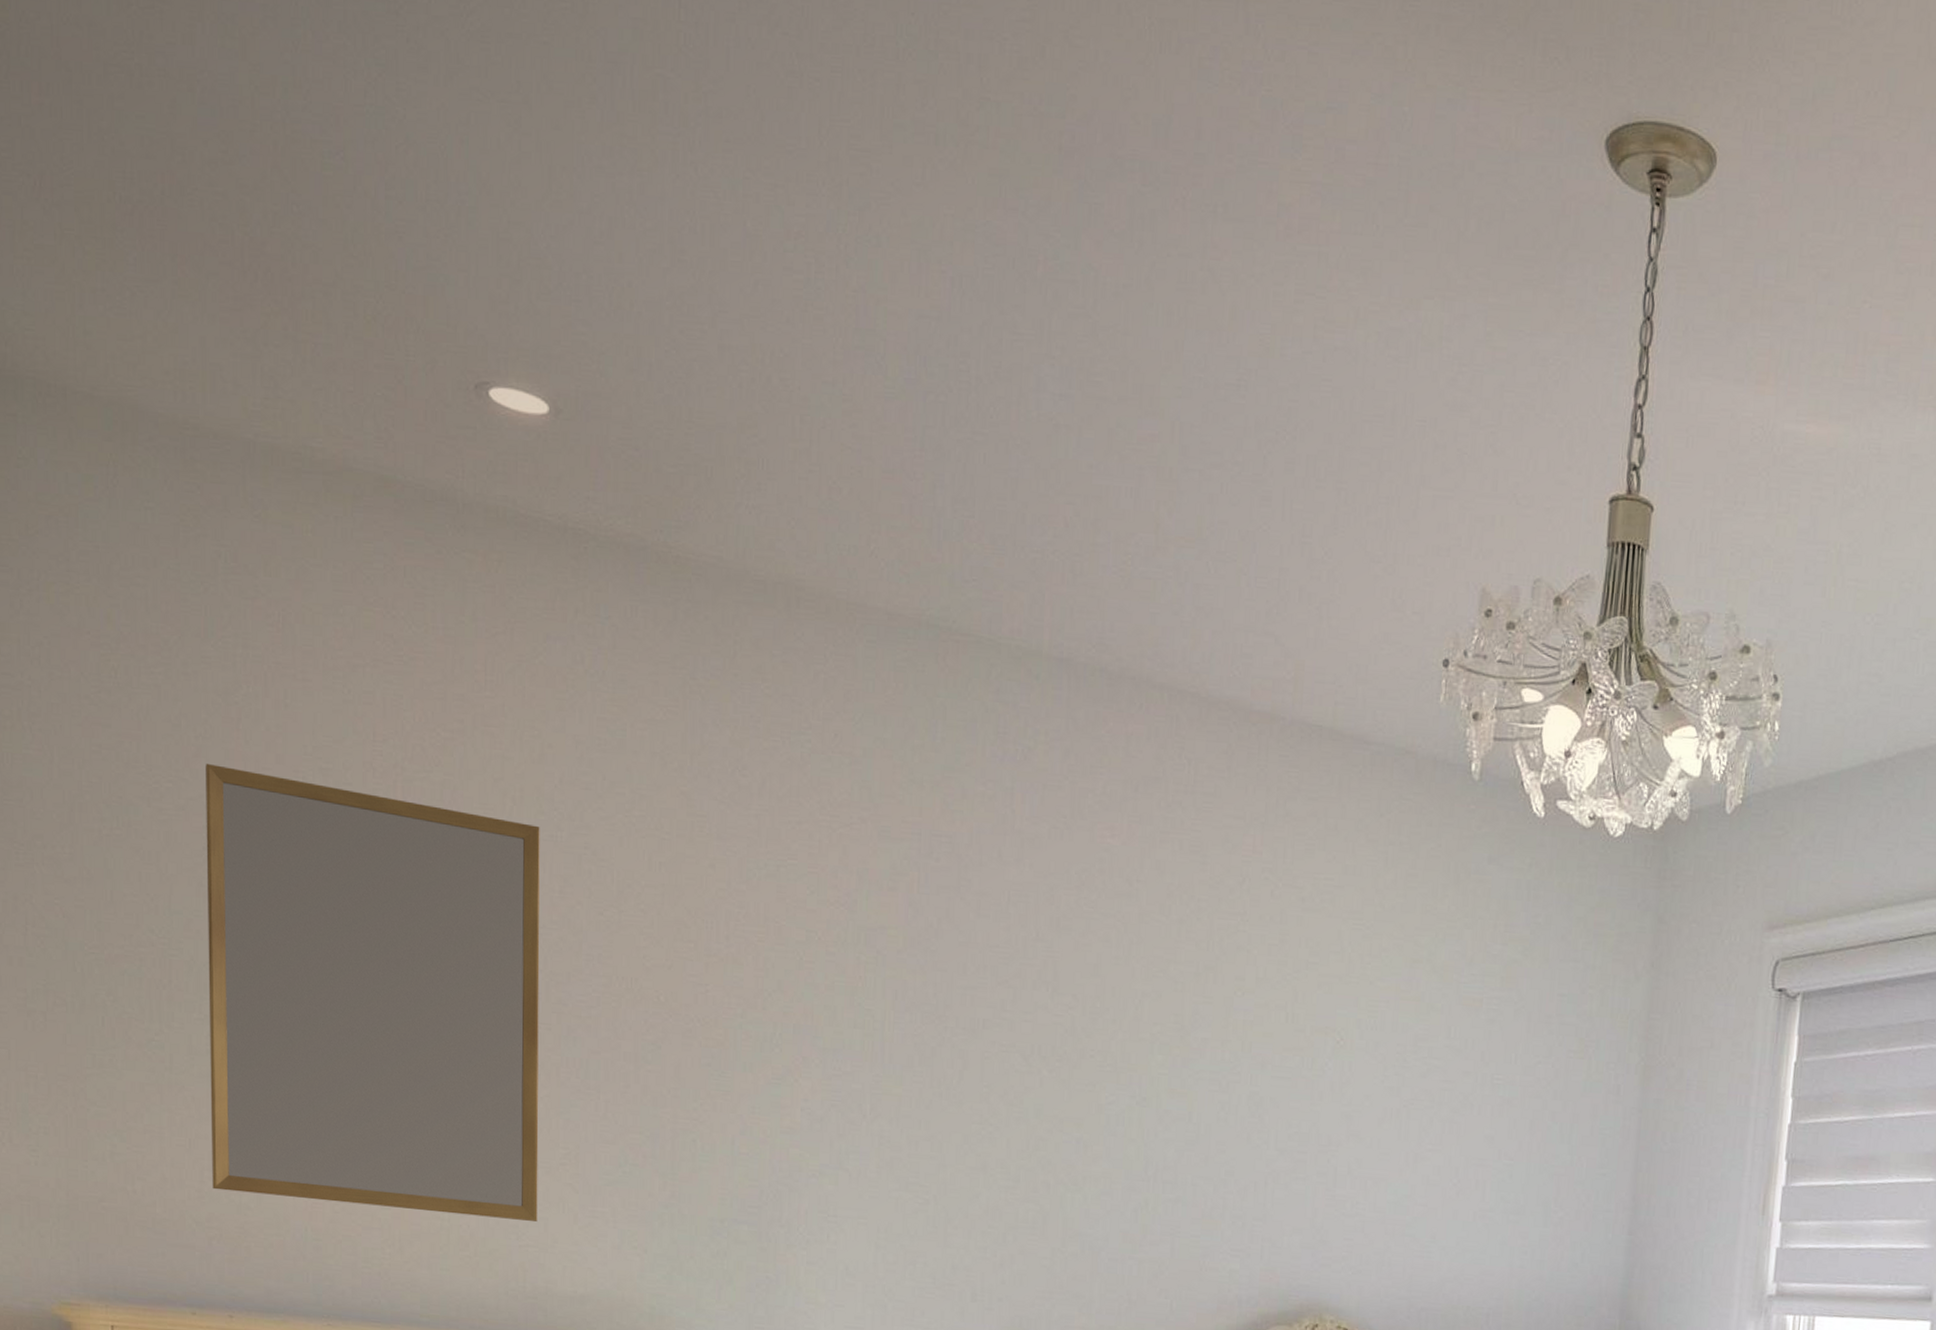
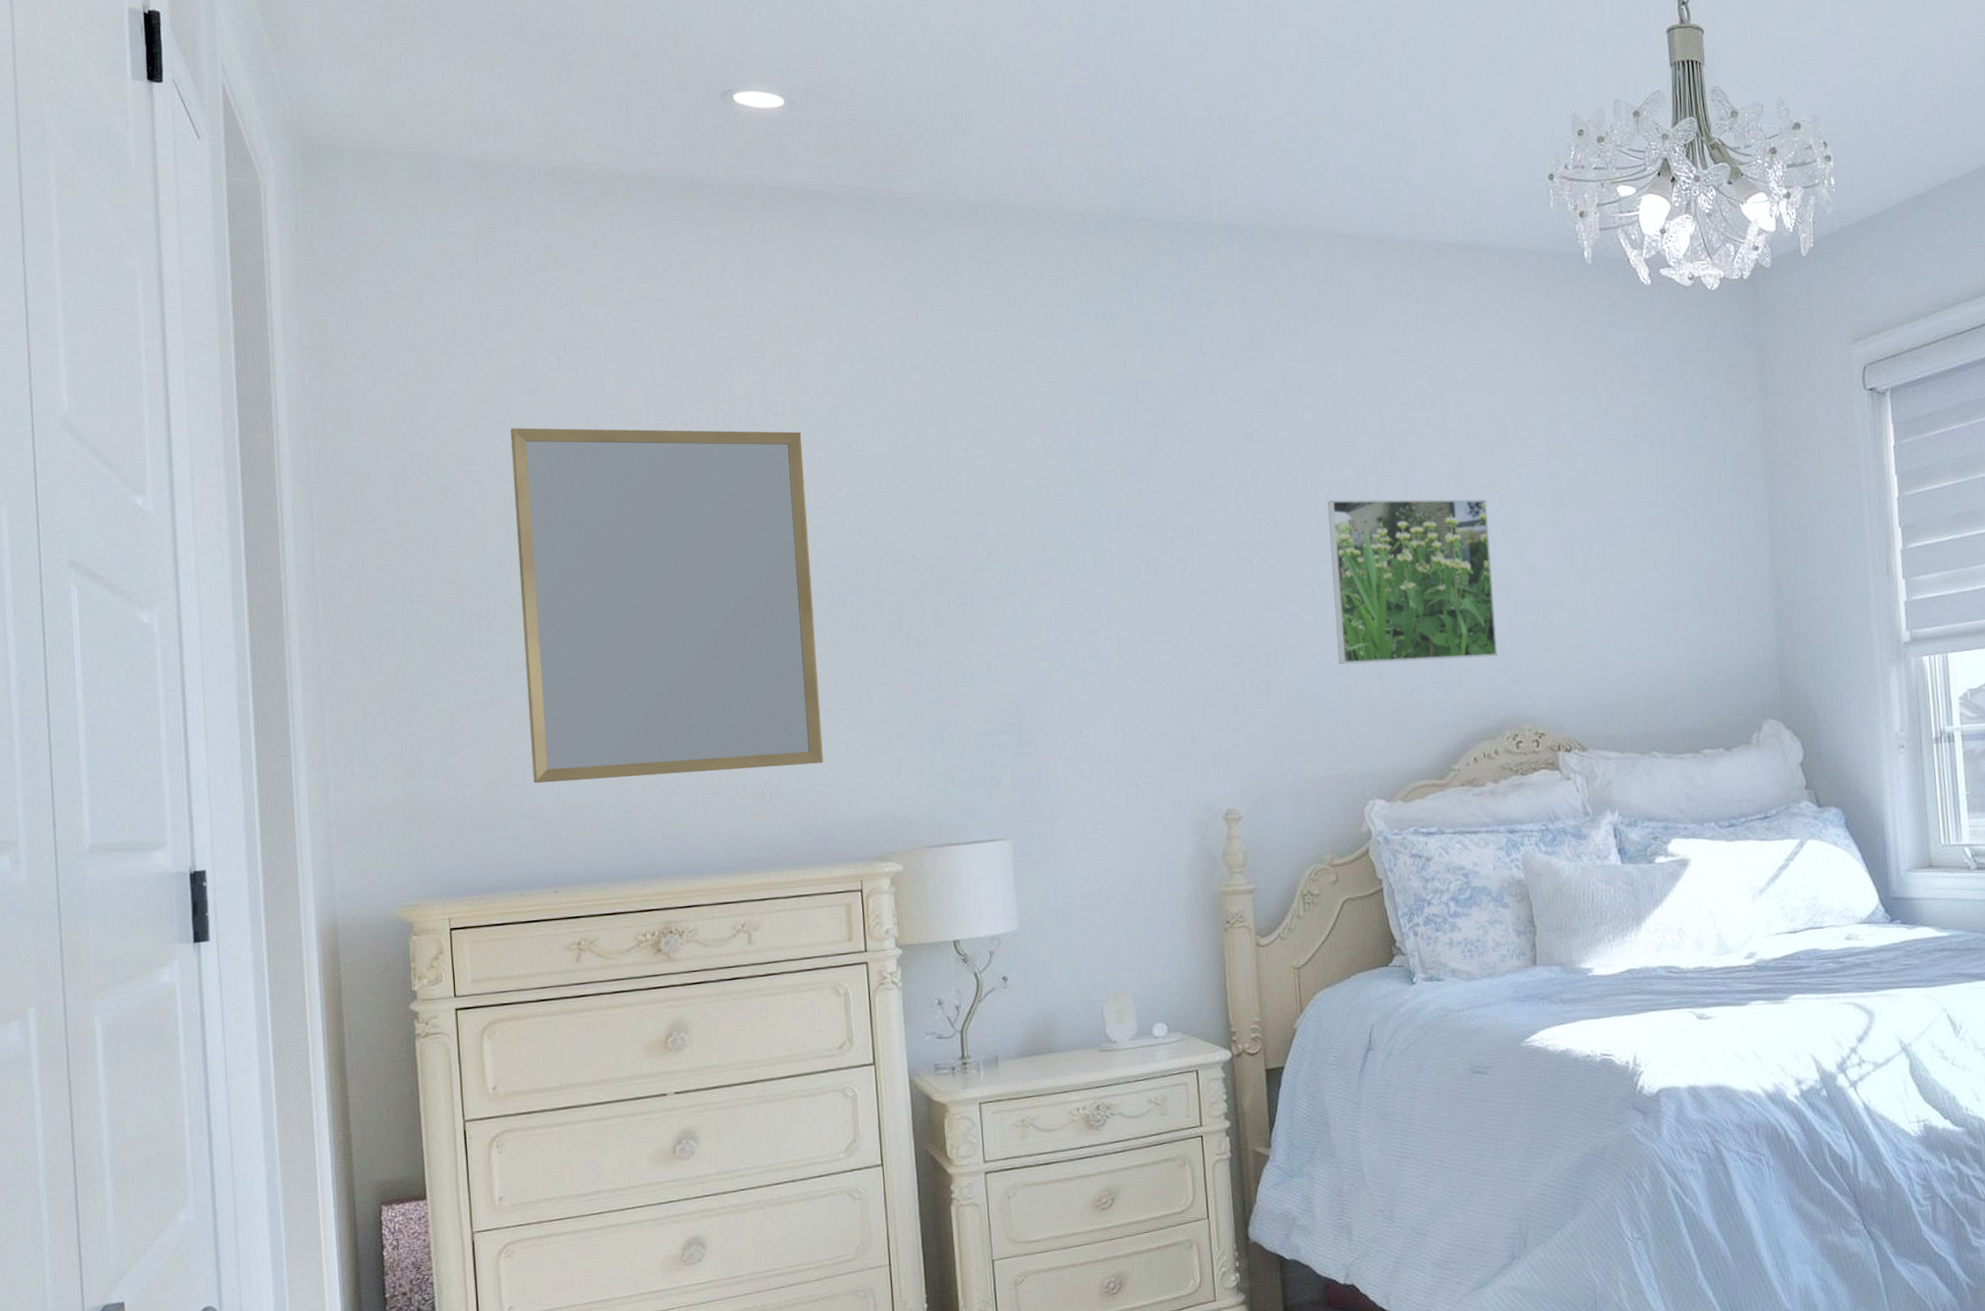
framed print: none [1127,1014,1319,1231] -> present [1328,499,1498,665]

